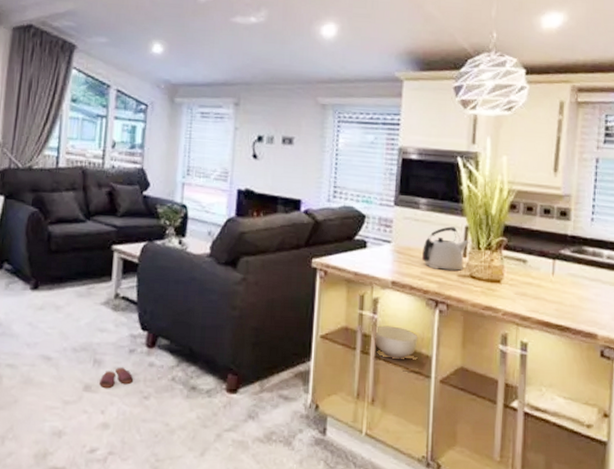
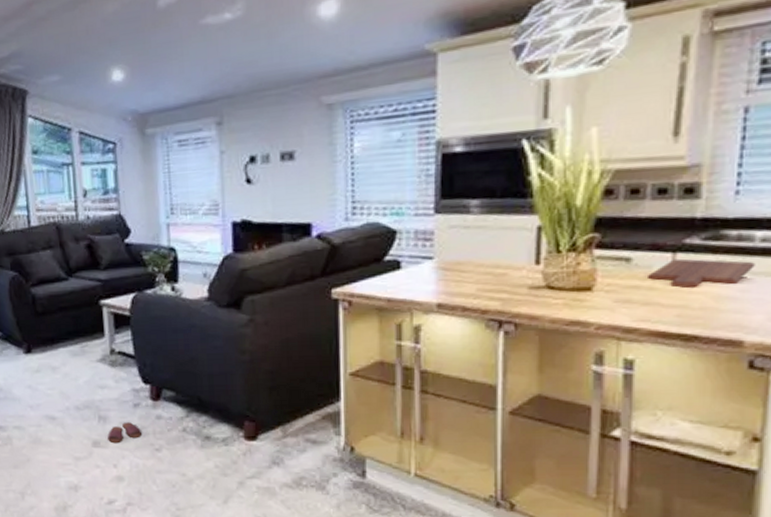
bowl: present [374,325,418,359] -> none [418,355,477,392]
kettle: present [421,226,469,271] -> none [476,228,543,284]
cutting board: none [537,264,604,289] -> present [648,258,755,289]

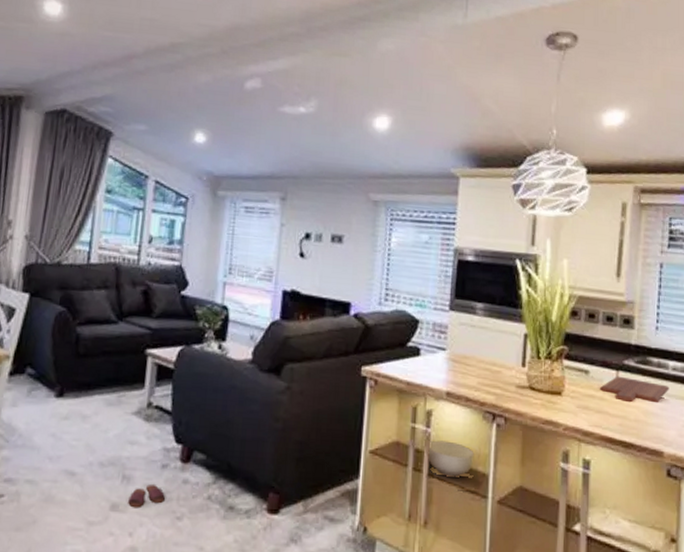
bowl: none [418,355,477,392] -> present [427,440,474,477]

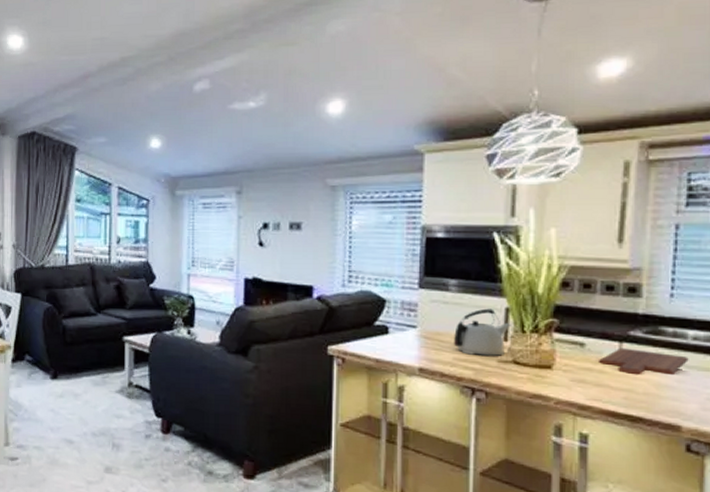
slippers: present [128,484,165,507] -> none [119,452,150,470]
bowl: present [427,440,474,477] -> none [400,414,452,449]
kettle: none [478,333,528,382] -> present [453,308,511,356]

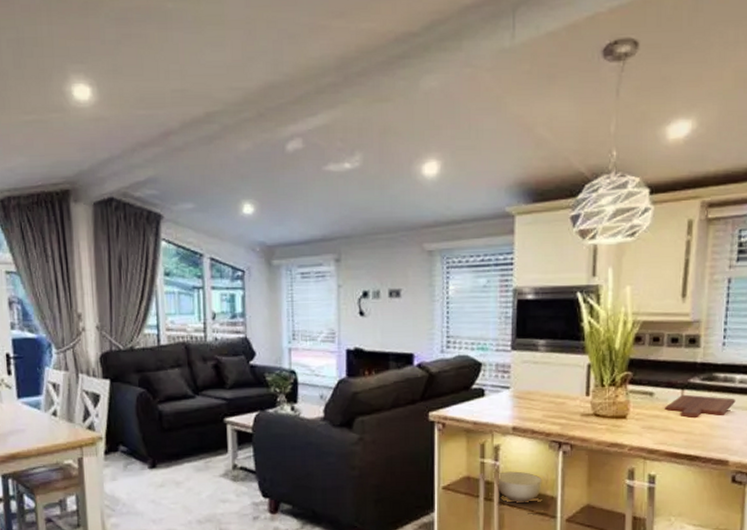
bowl: none [400,414,452,449] -> present [497,471,542,503]
kettle: present [453,308,511,356] -> none [542,366,592,411]

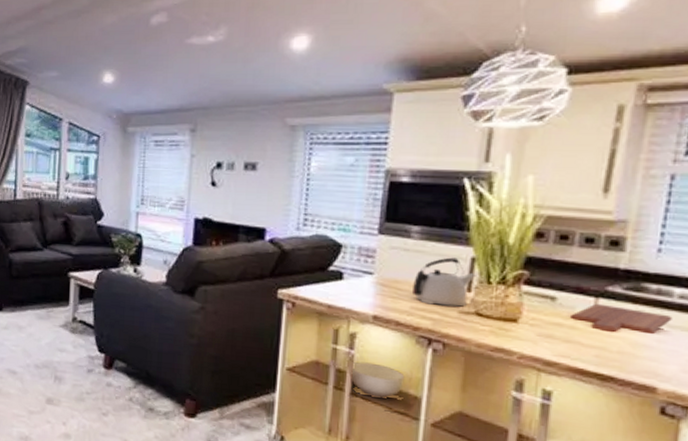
kettle: none [542,366,592,411] -> present [411,257,476,307]

